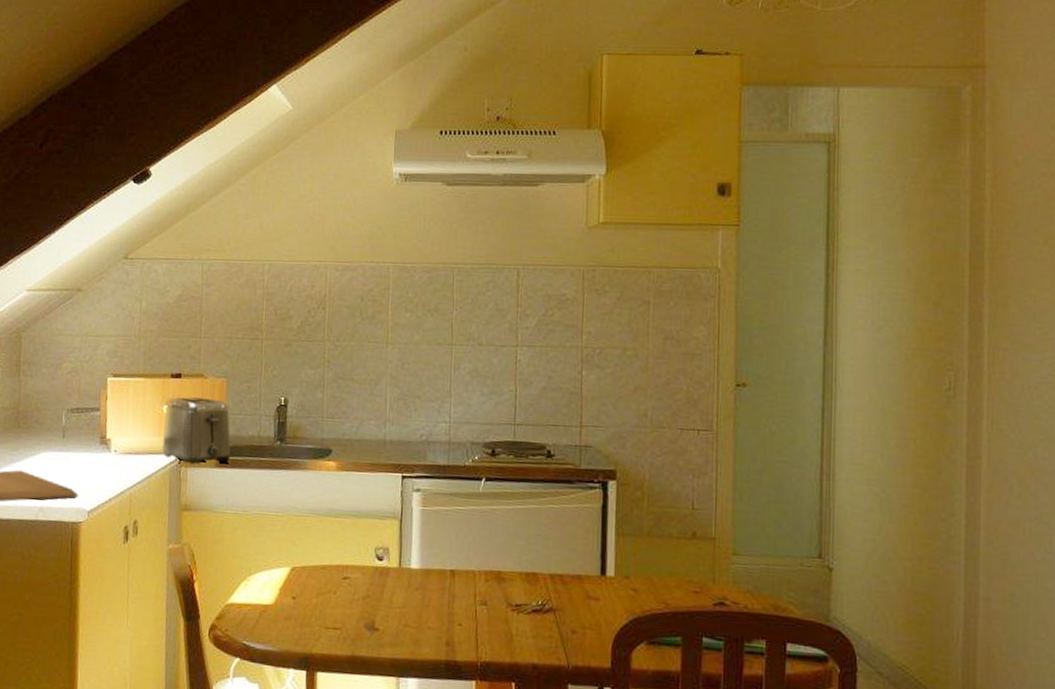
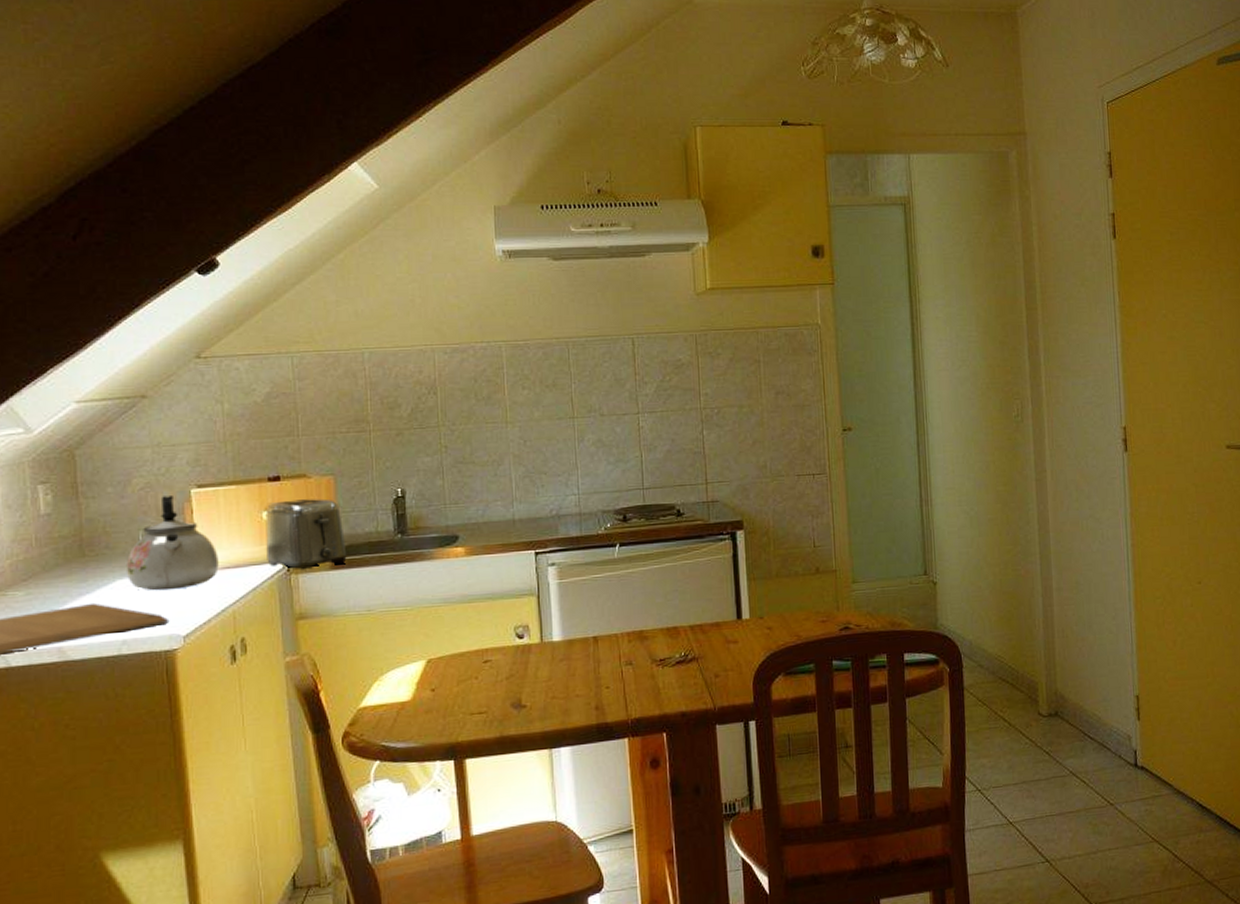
kettle: none [50,381,124,468] -> present [127,496,219,591]

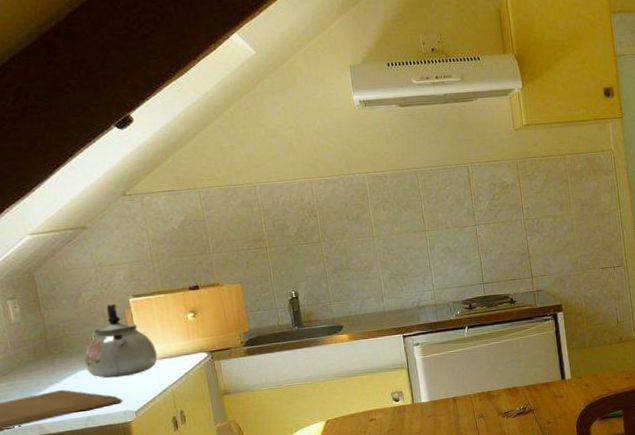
toaster: present [265,499,347,570] -> none [190,302,257,358]

